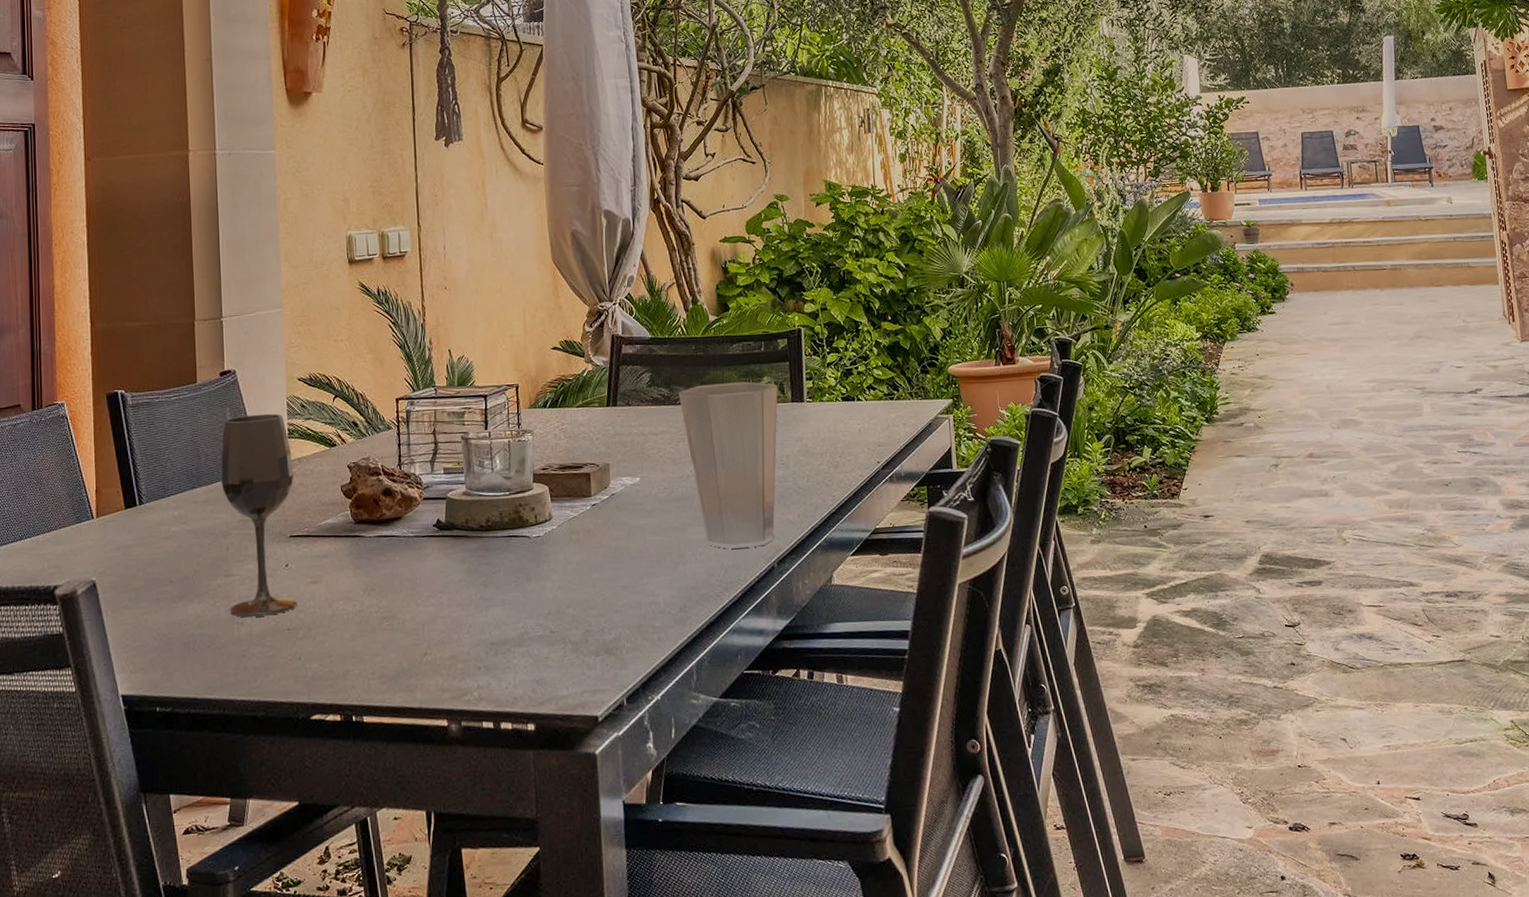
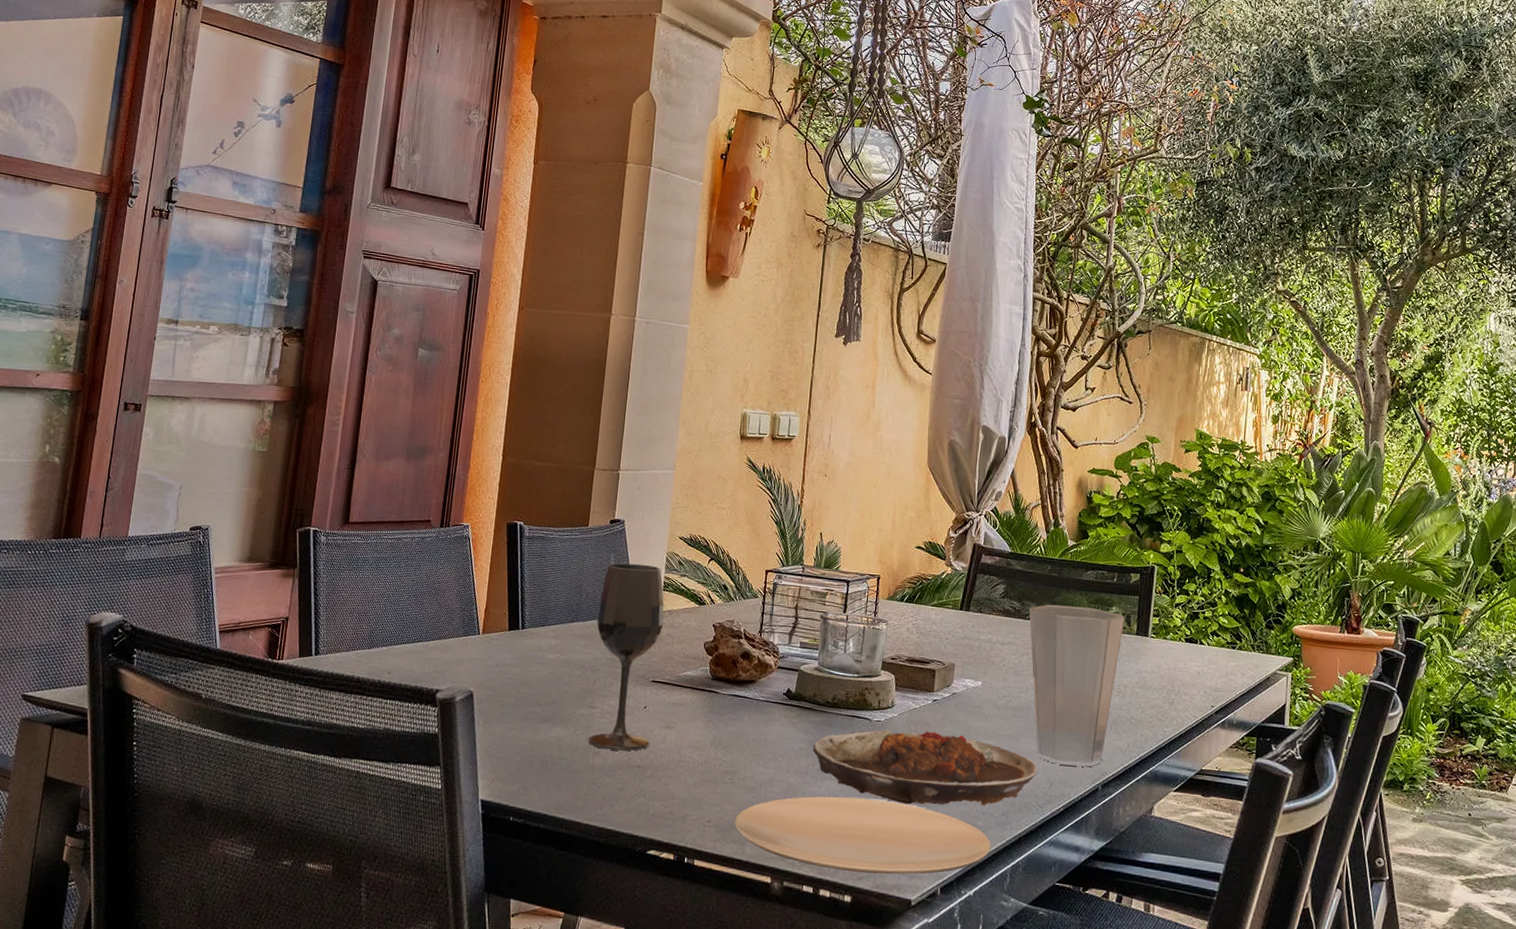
plate: none [400,618,673,700] -> present [734,796,991,875]
plate: none [472,535,711,618] -> present [812,729,1038,806]

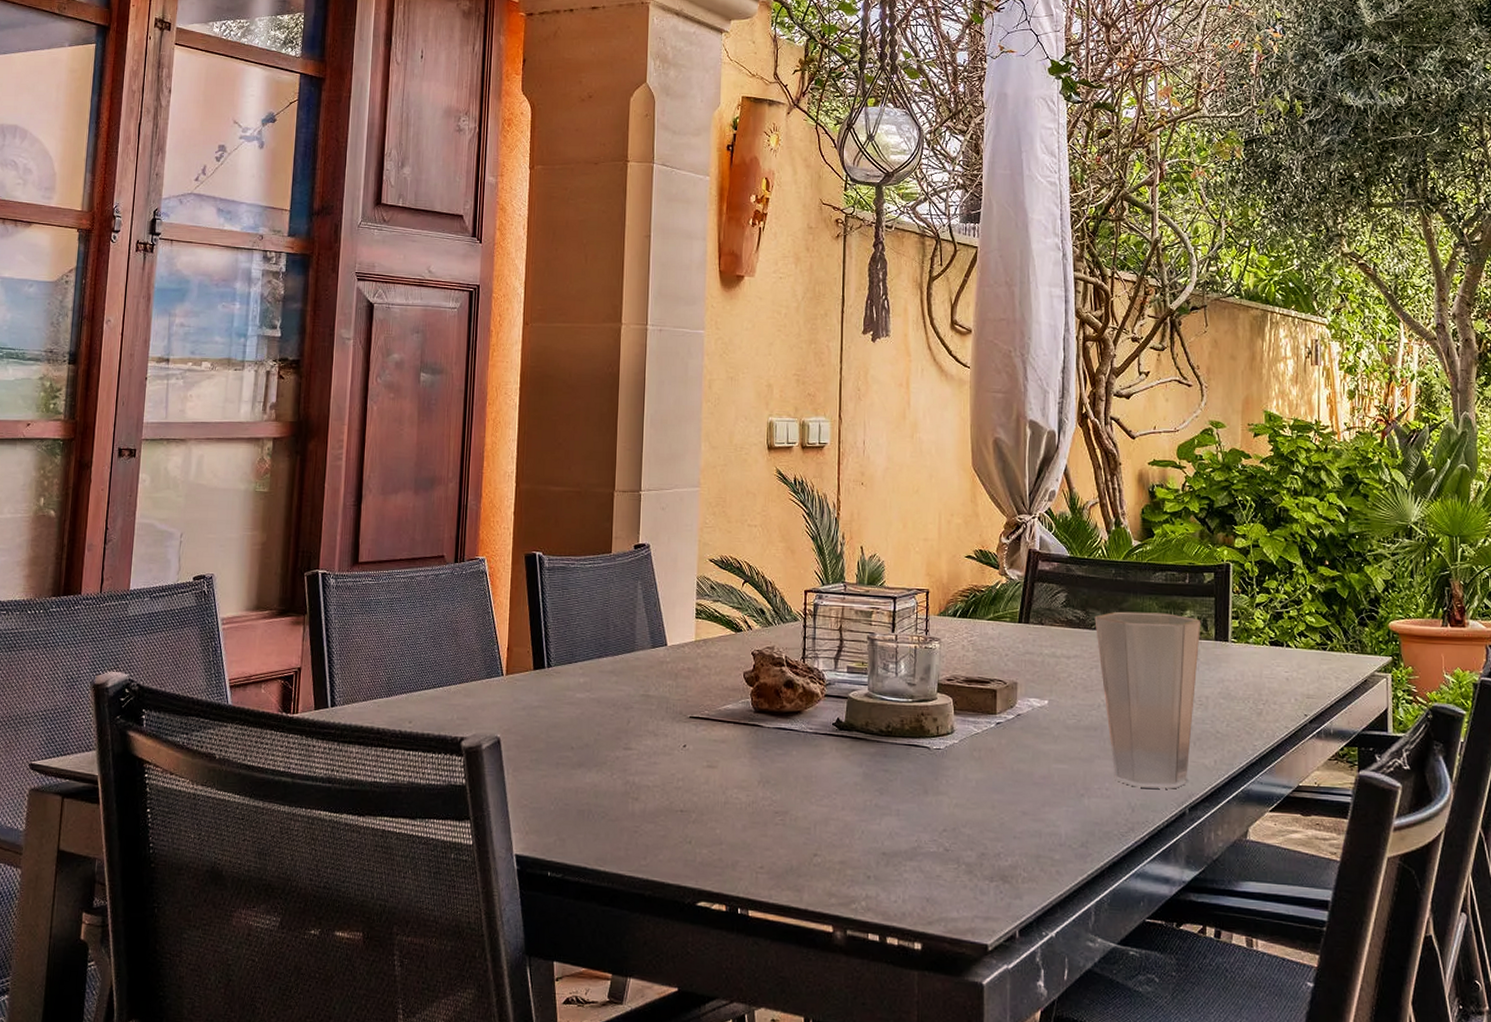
wine glass: present [587,563,664,751] -> none [625,590,699,795]
plate: present [734,796,991,875] -> none [789,834,1071,918]
plate: present [812,729,1038,806] -> none [869,758,1117,839]

